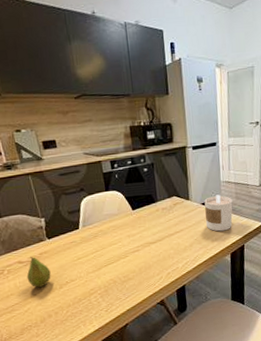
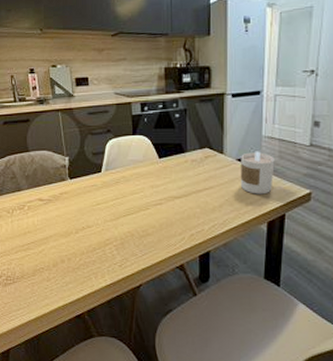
fruit: present [26,256,51,288] -> none [45,194,68,230]

